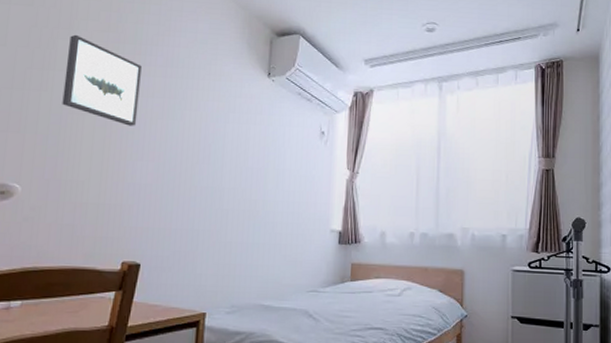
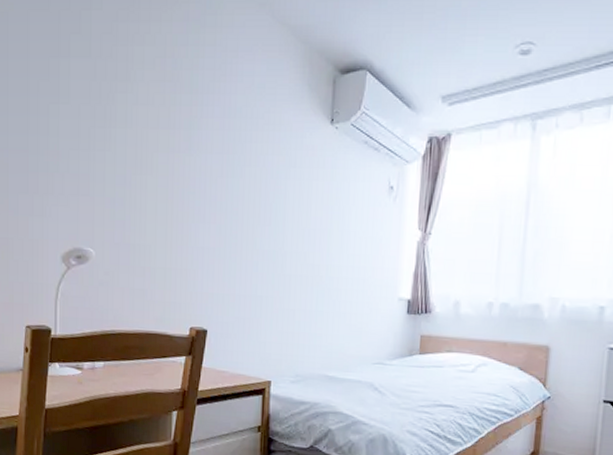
wall art: present [62,34,142,126] -> none [125,86,199,186]

